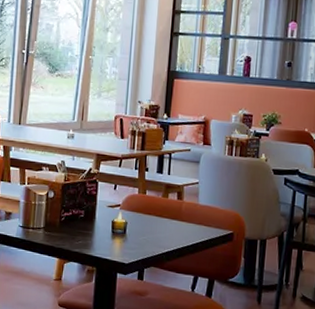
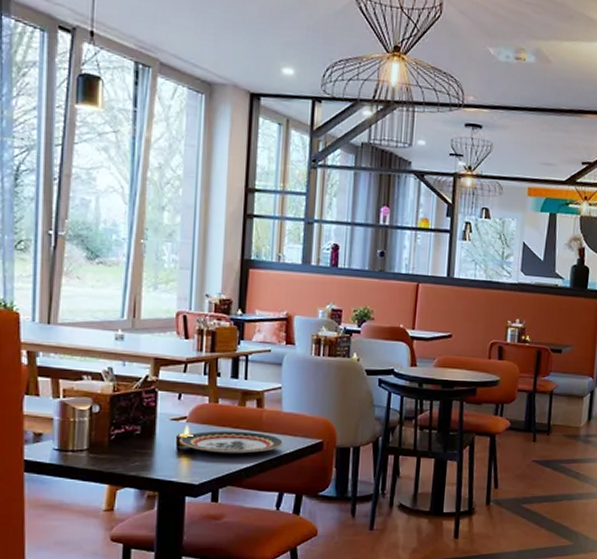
plate: none [114,217,200,240] -> present [179,430,284,455]

